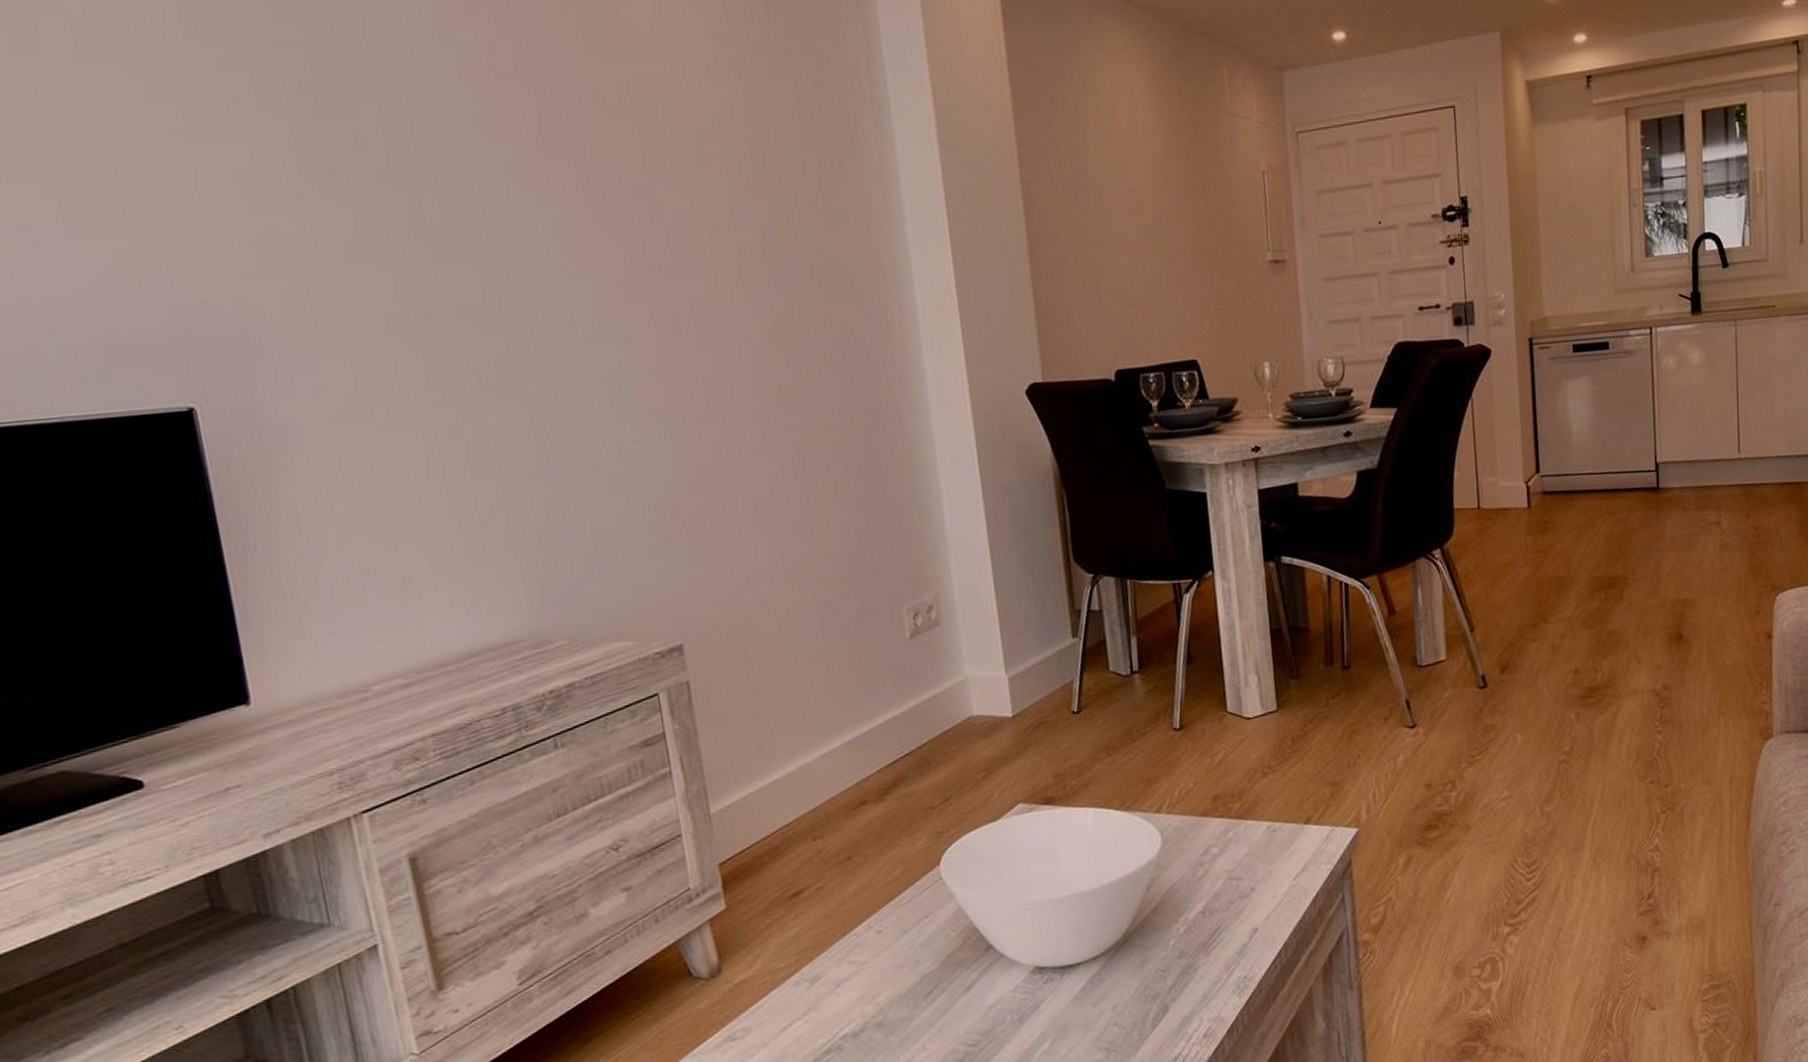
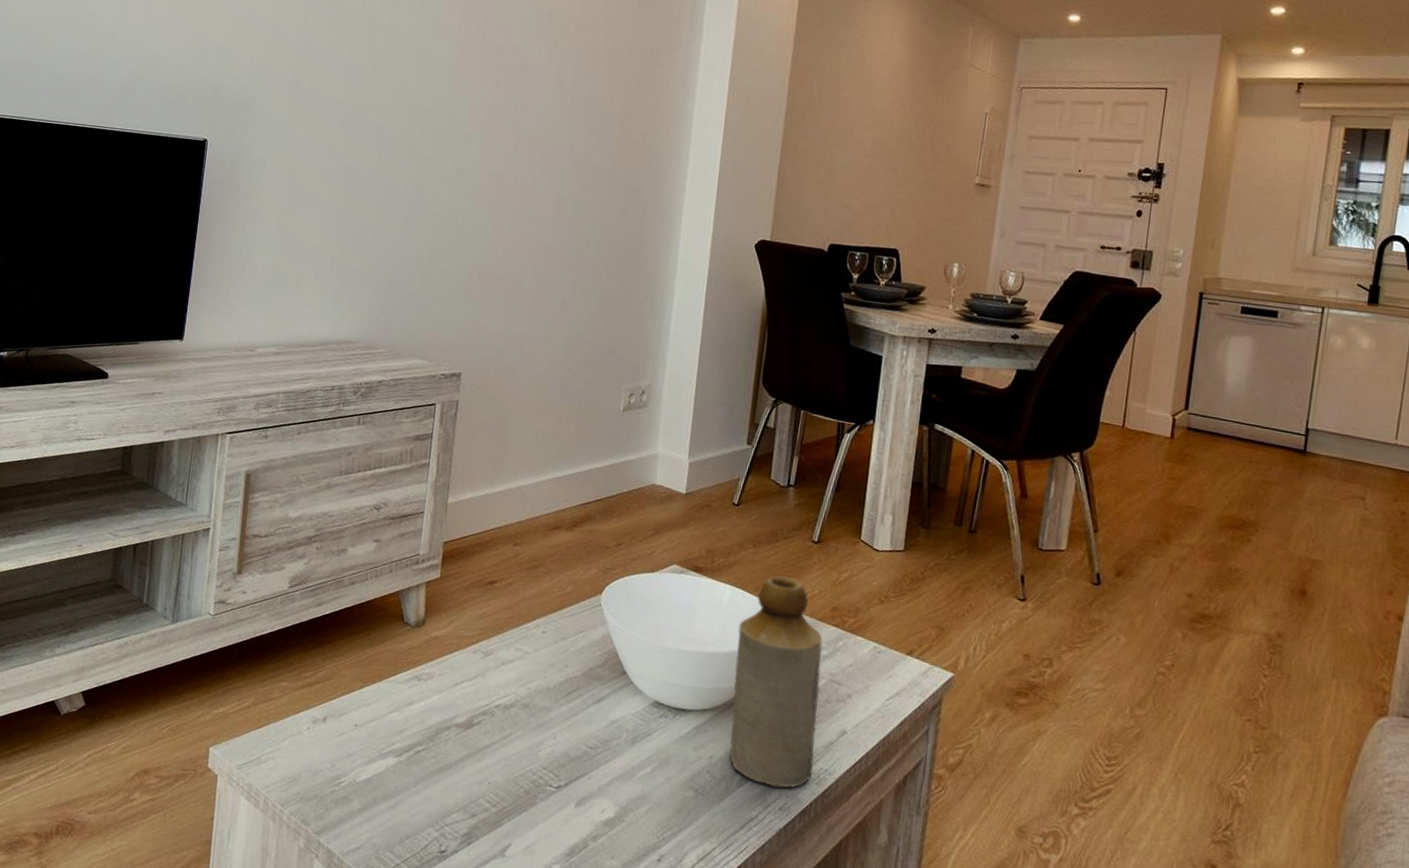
bottle: none [1111,777,1231,1017] -> present [729,575,823,788]

